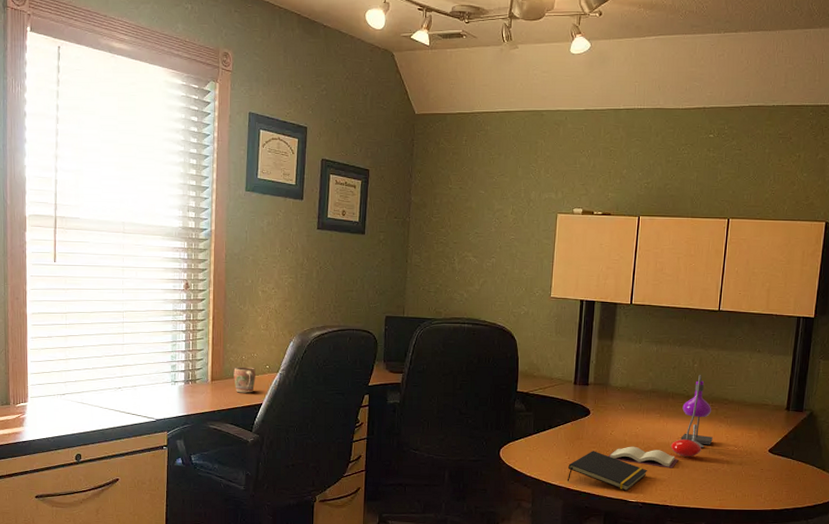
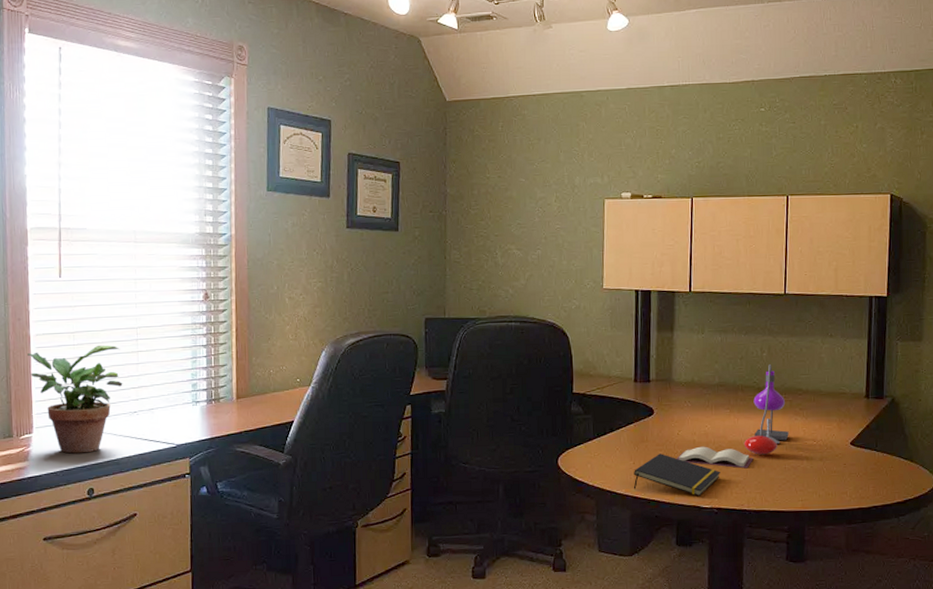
potted plant: none [24,325,109,423] -> present [27,345,123,454]
mug: present [234,367,256,393] -> none [261,381,286,411]

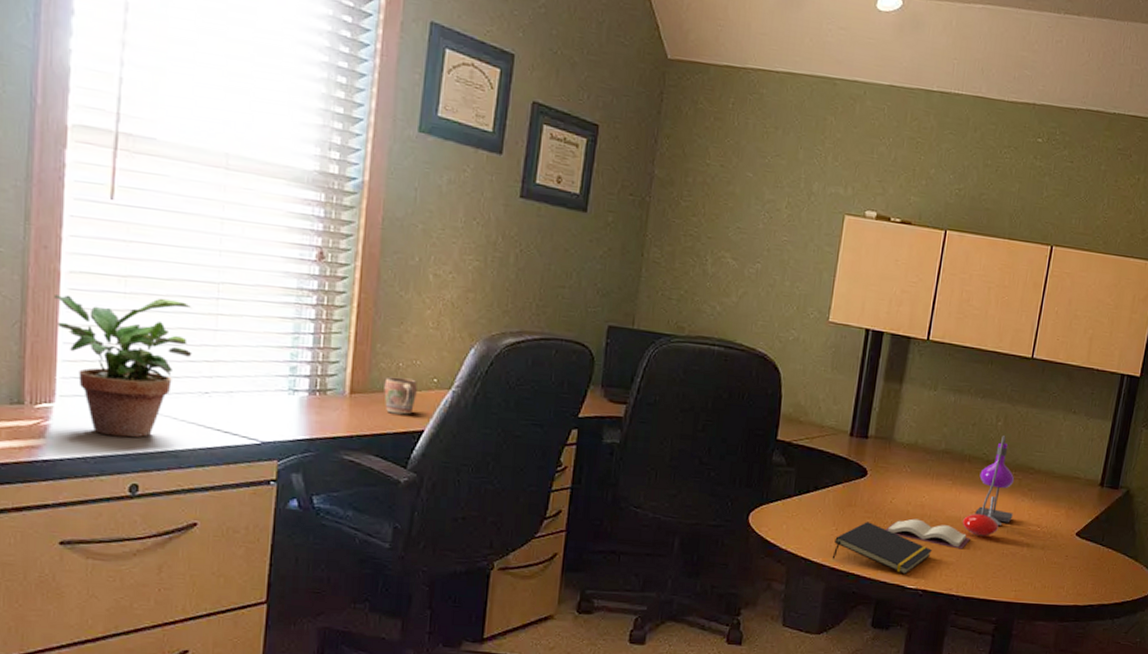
mug: none [261,381,286,411] -> present [384,376,417,415]

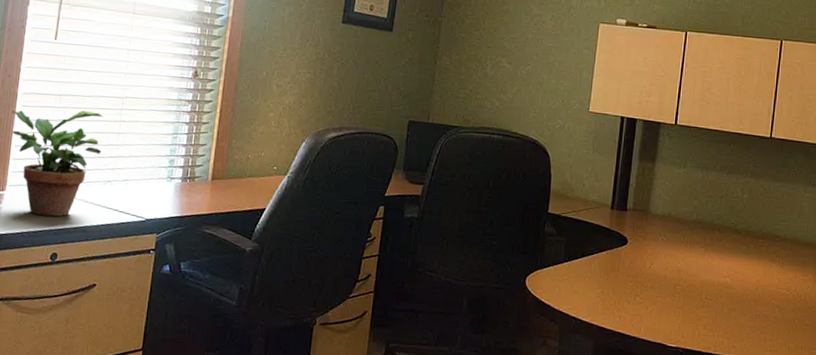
mug: present [384,376,417,415] -> none [236,166,262,196]
notepad: present [831,522,932,575] -> none [599,285,689,334]
desk lamp: present [885,436,1015,549] -> none [646,207,763,311]

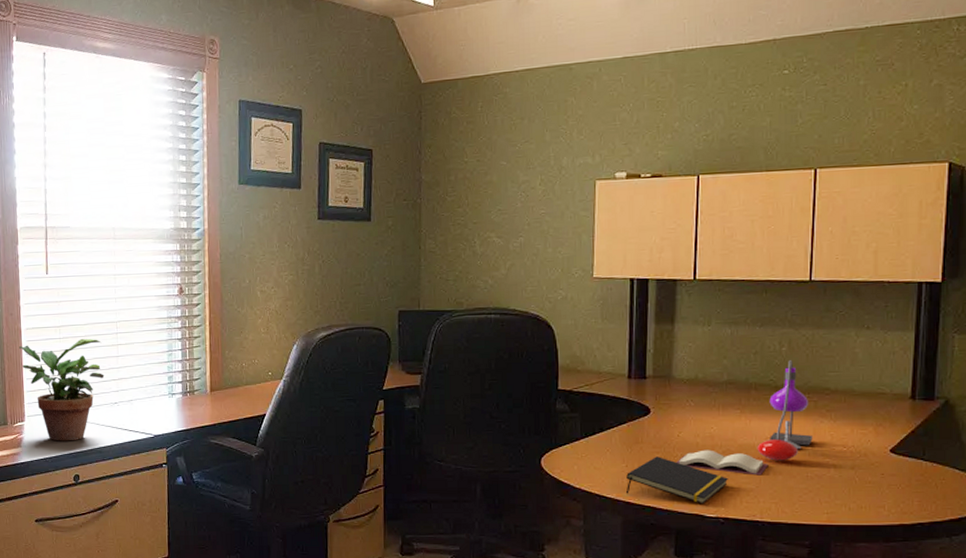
notepad: none [599,285,689,334] -> present [625,456,728,504]
desk lamp: none [646,207,763,311] -> present [676,360,813,476]

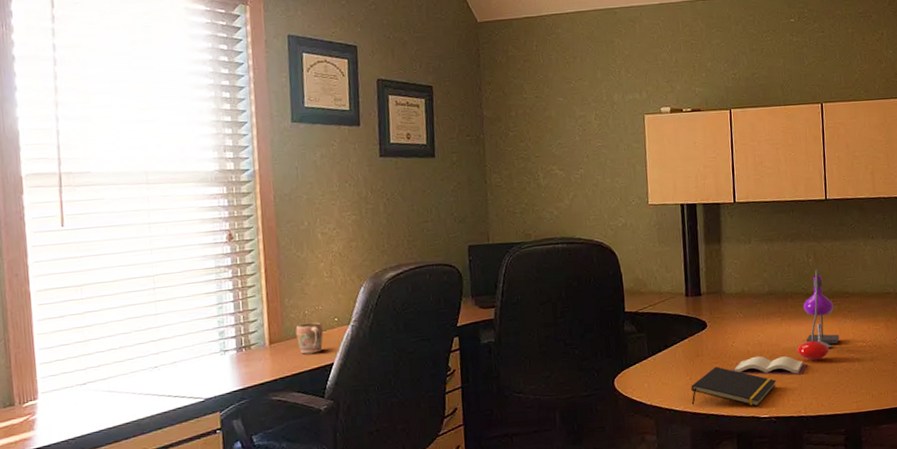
potted plant: present [19,338,105,441] -> none [28,296,141,419]
mug: none [234,374,258,404] -> present [295,322,323,354]

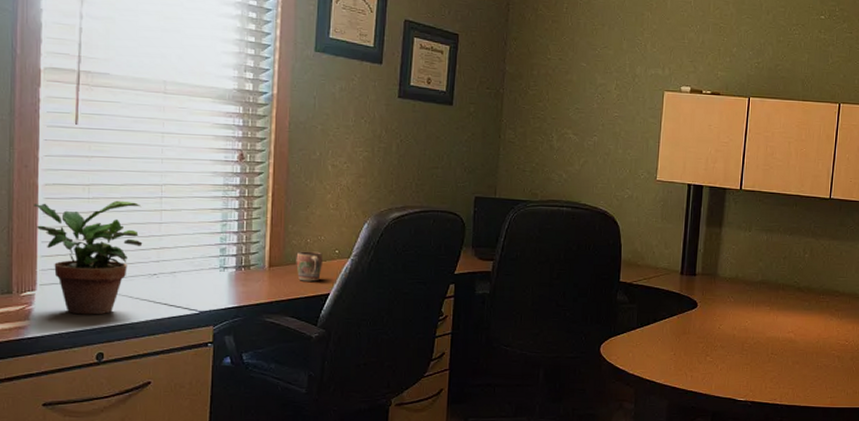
potted plant: none [28,296,141,419] -> present [34,200,143,315]
notepad: present [691,366,776,407] -> none [672,346,757,389]
desk lamp: present [732,270,840,375] -> none [716,266,824,365]

